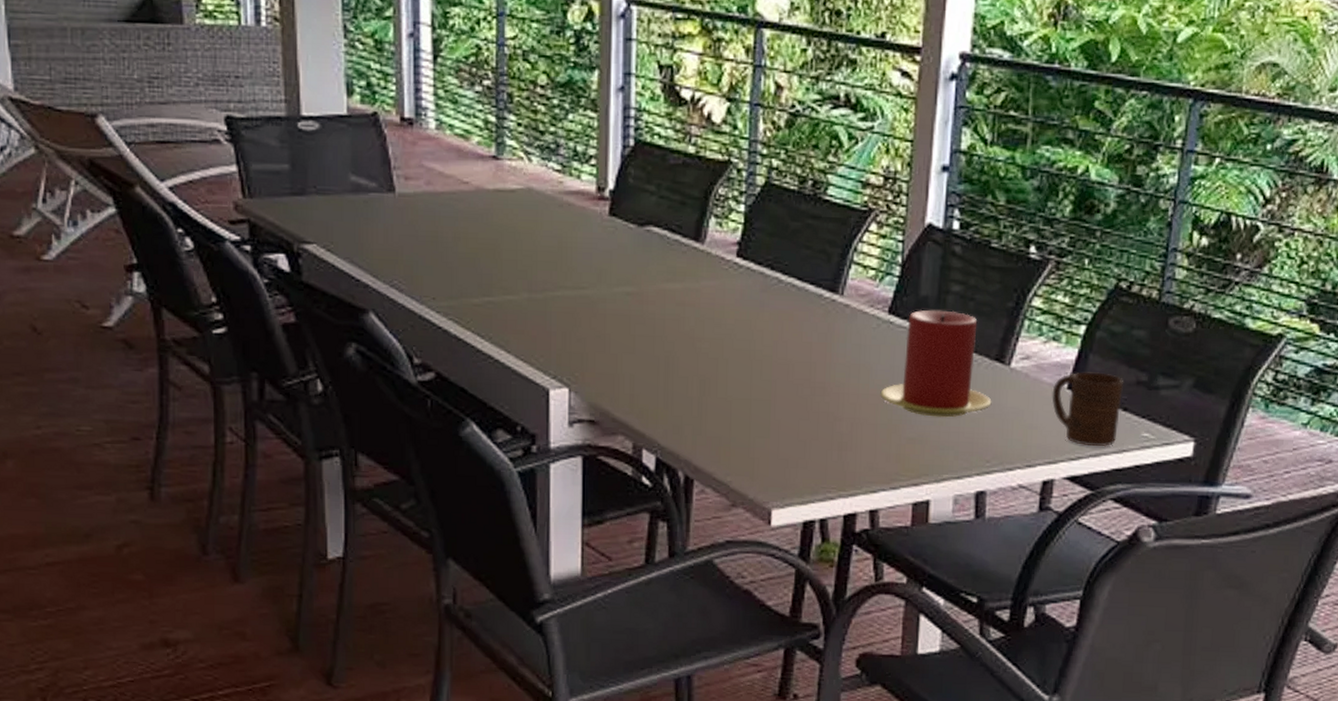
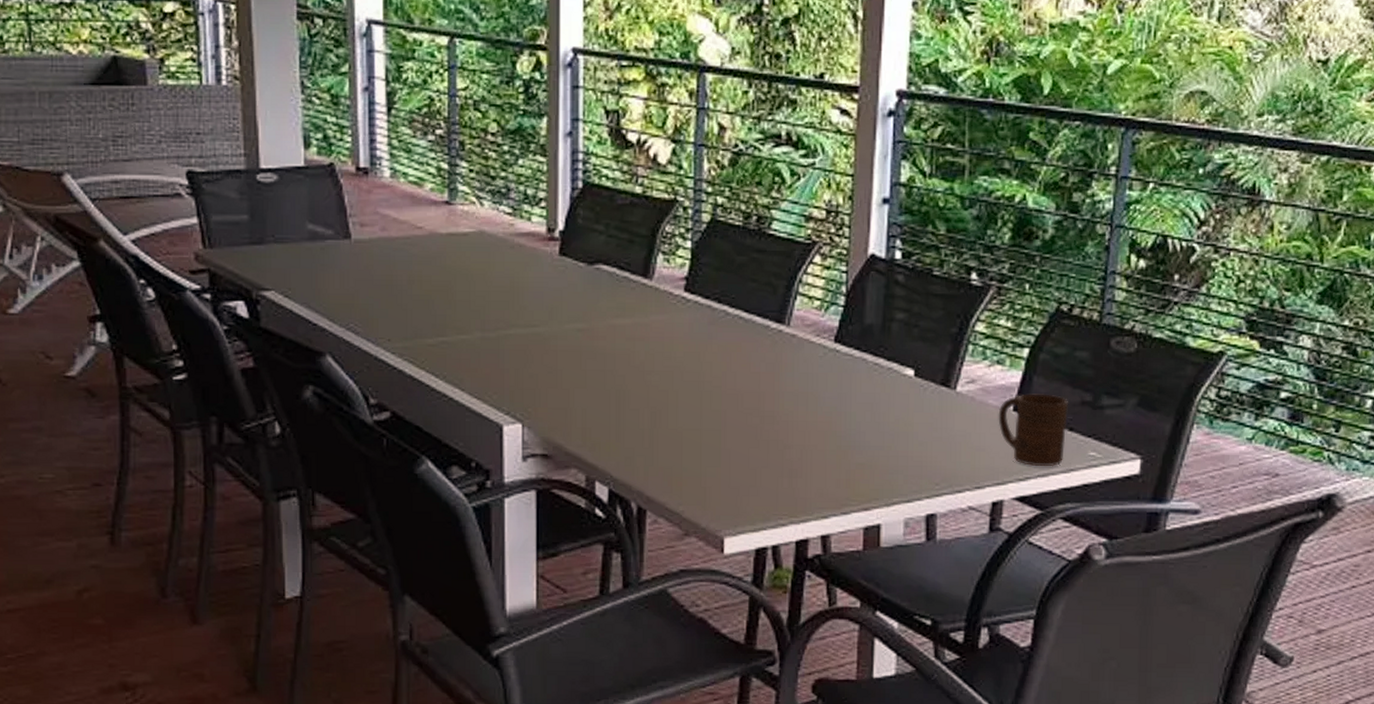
candle: present [880,309,992,418] -> none [828,337,939,442]

